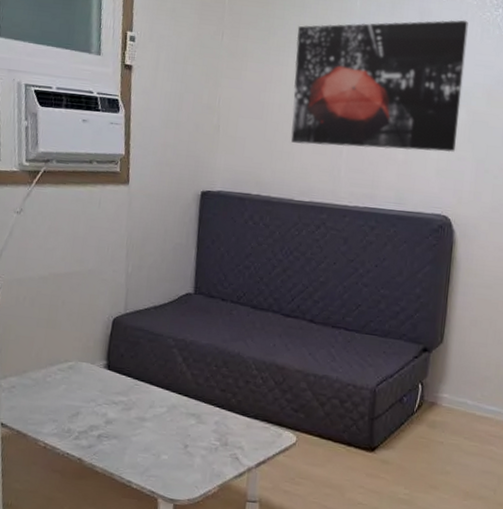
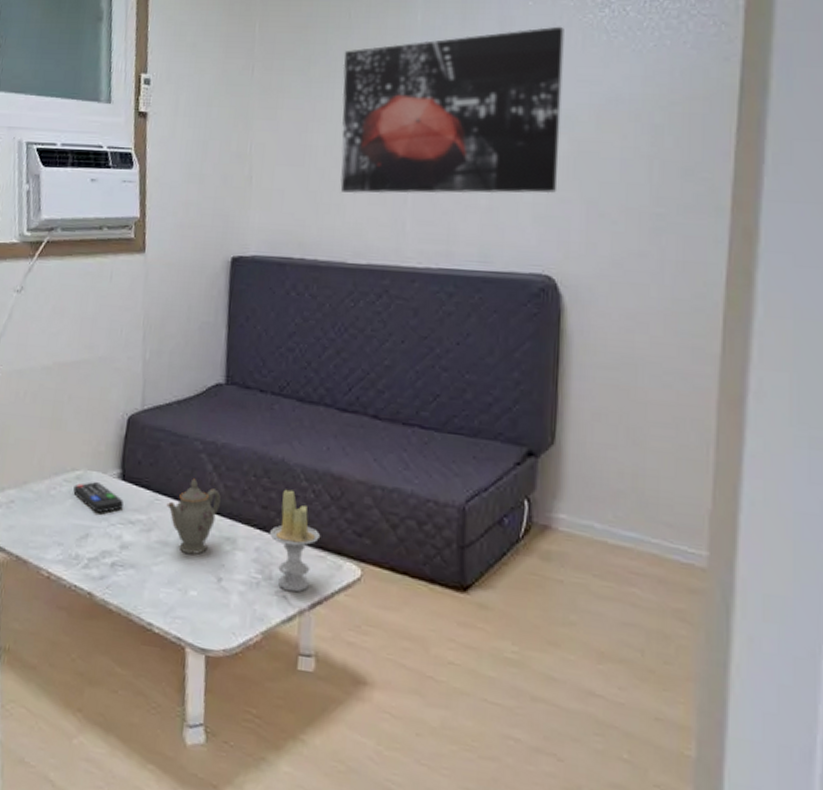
remote control: none [66,371,109,396] -> present [73,482,124,513]
teapot: none [144,368,188,427] -> present [166,478,221,555]
candle: none [226,376,267,455] -> present [269,489,321,592]

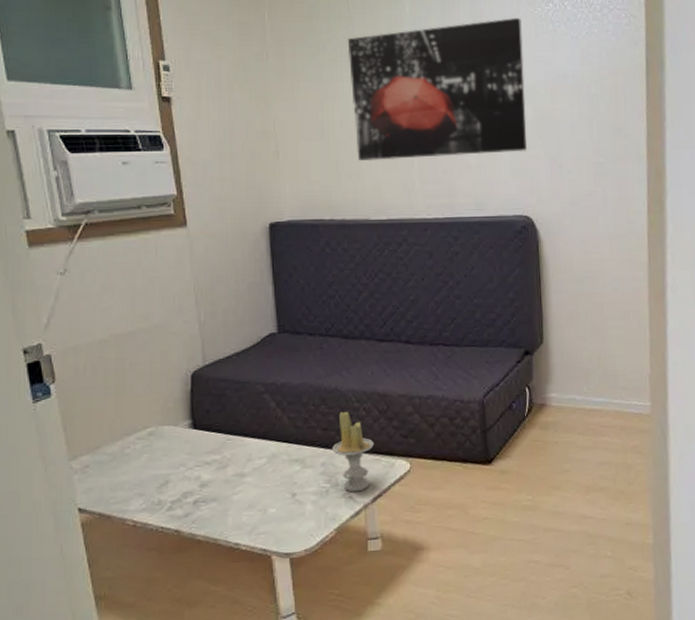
remote control: present [73,482,124,513] -> none [147,435,198,461]
teapot: present [166,478,221,555] -> none [238,416,286,479]

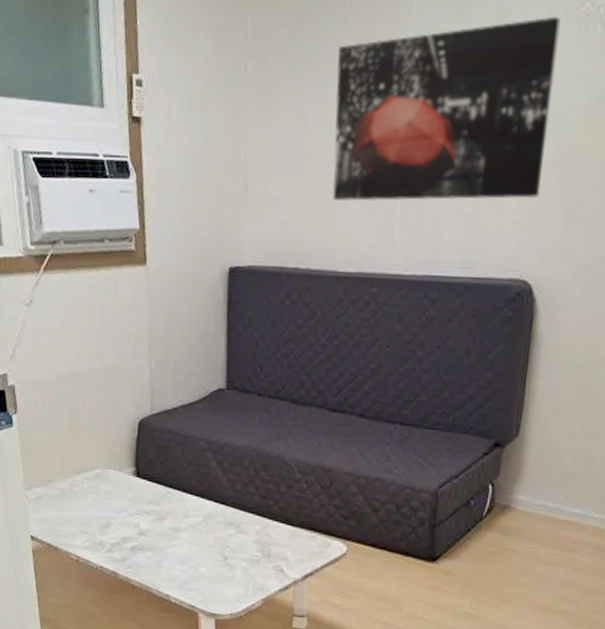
candle: present [331,411,375,493] -> none [267,481,313,567]

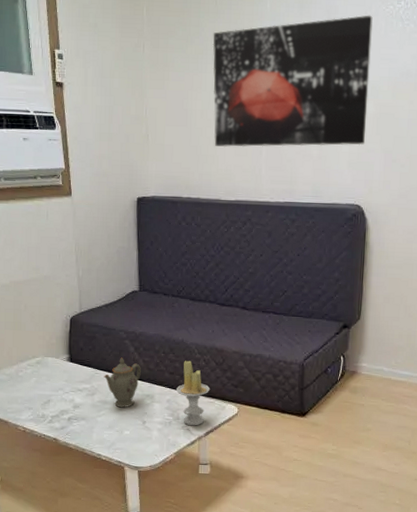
teapot: none [177,474,225,538] -> present [103,357,141,407]
candle: none [267,481,313,567] -> present [175,360,211,426]

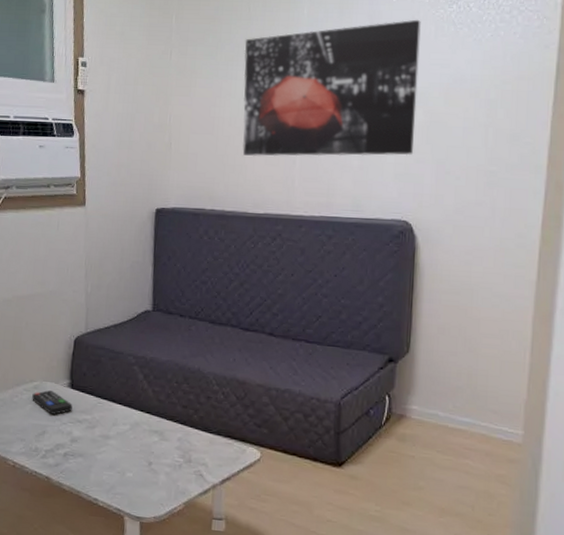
remote control: none [36,365,73,385] -> present [32,390,73,415]
teapot: present [103,357,141,407] -> none [107,386,150,445]
candle: present [175,360,211,426] -> none [188,392,229,472]

